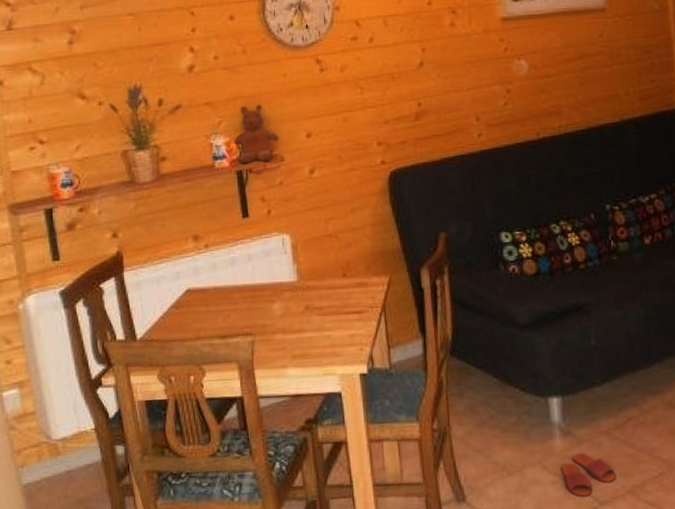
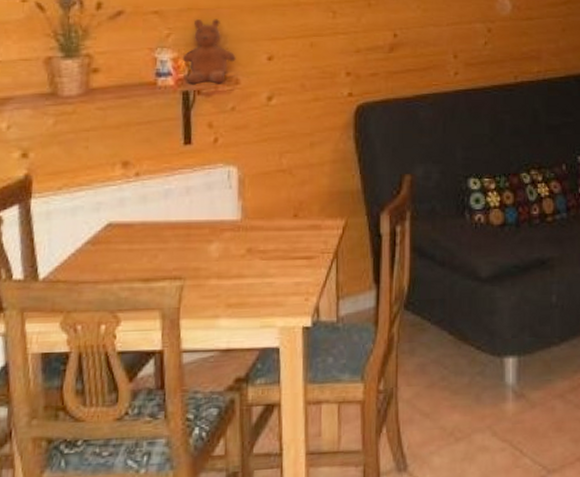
slippers: present [560,452,616,497] -> none [511,416,567,465]

